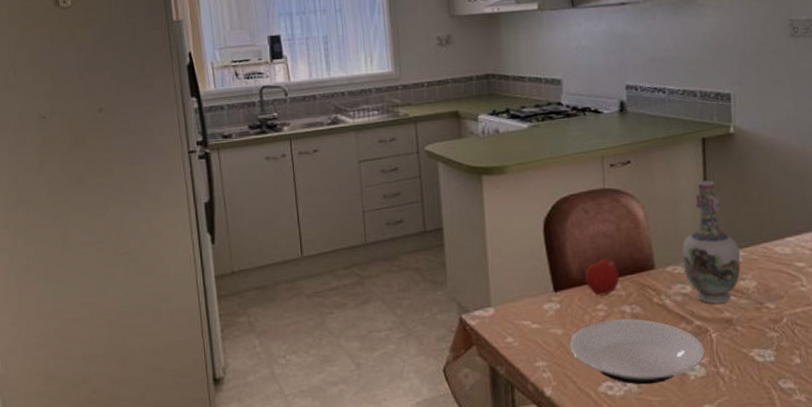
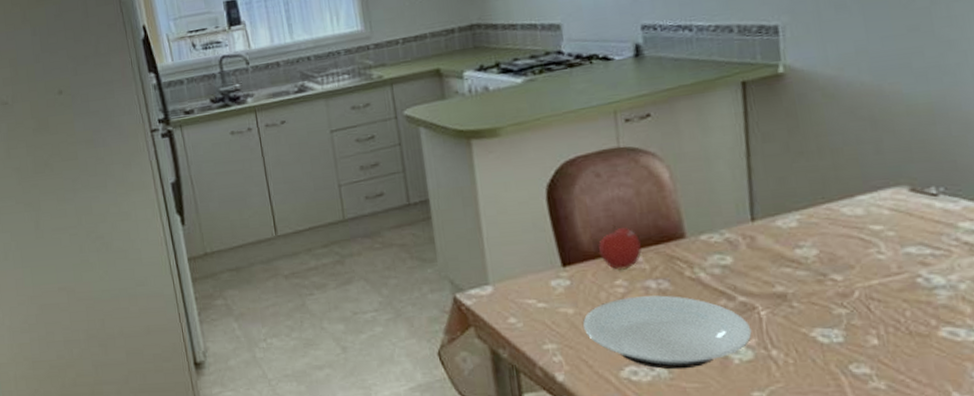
vase: present [681,180,741,304] -> none [719,132,797,277]

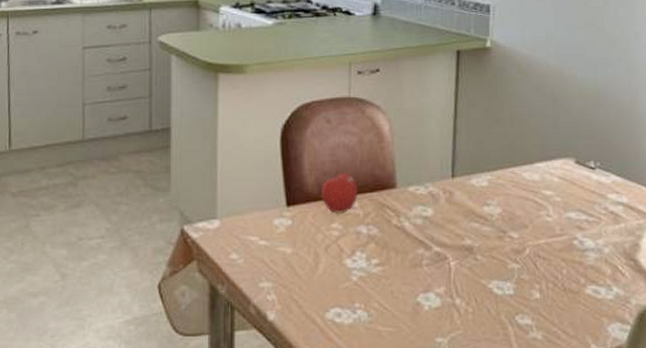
plate: present [583,295,752,370] -> none [299,241,442,313]

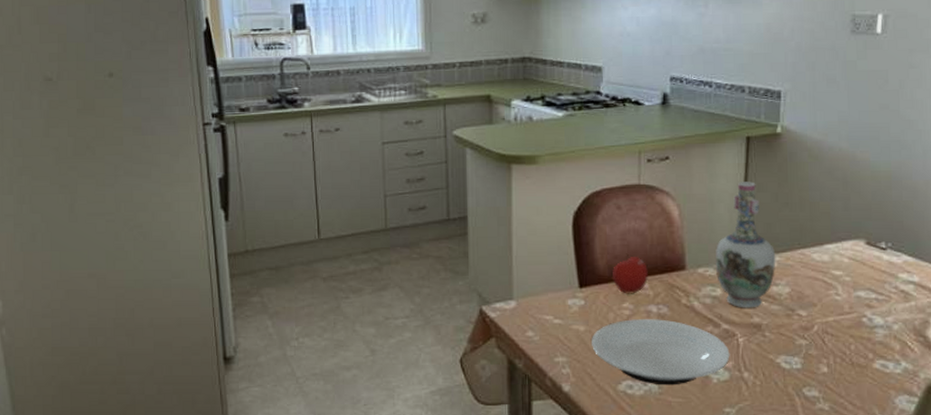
plate: none [299,241,442,313] -> present [592,319,730,385]
vase: none [425,96,487,230] -> present [715,181,776,308]

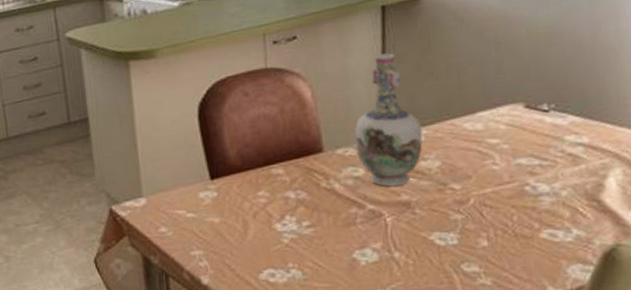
plate: present [592,319,730,385] -> none [228,204,378,271]
fruit: present [611,253,648,294] -> none [244,140,283,182]

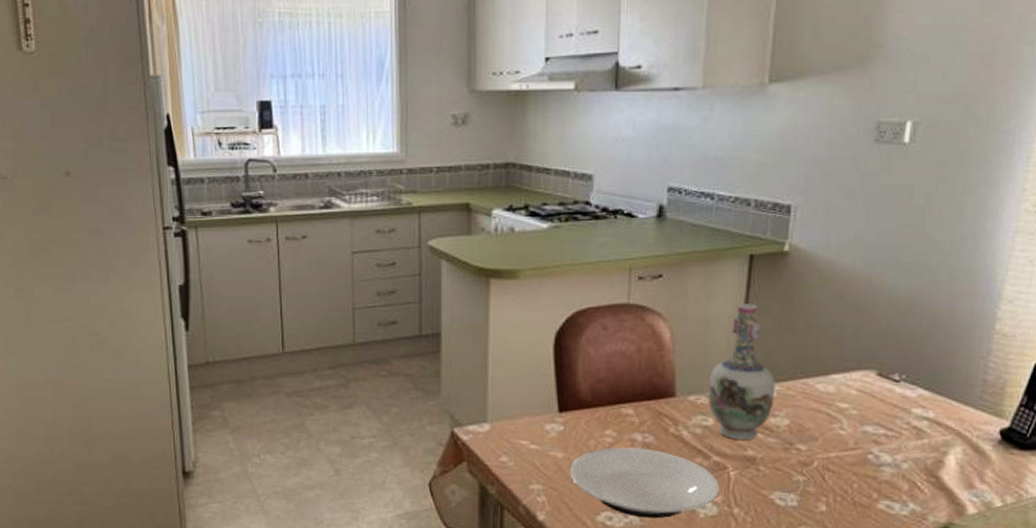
plate: none [228,204,378,271] -> present [570,447,720,519]

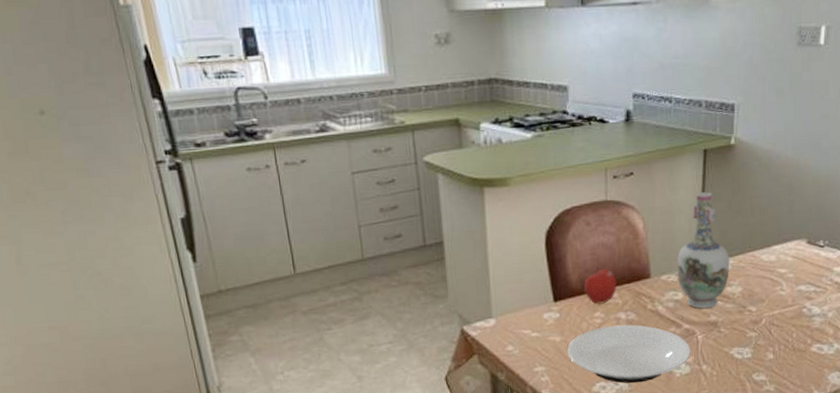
fruit: none [594,377,634,421] -> present [583,266,617,305]

